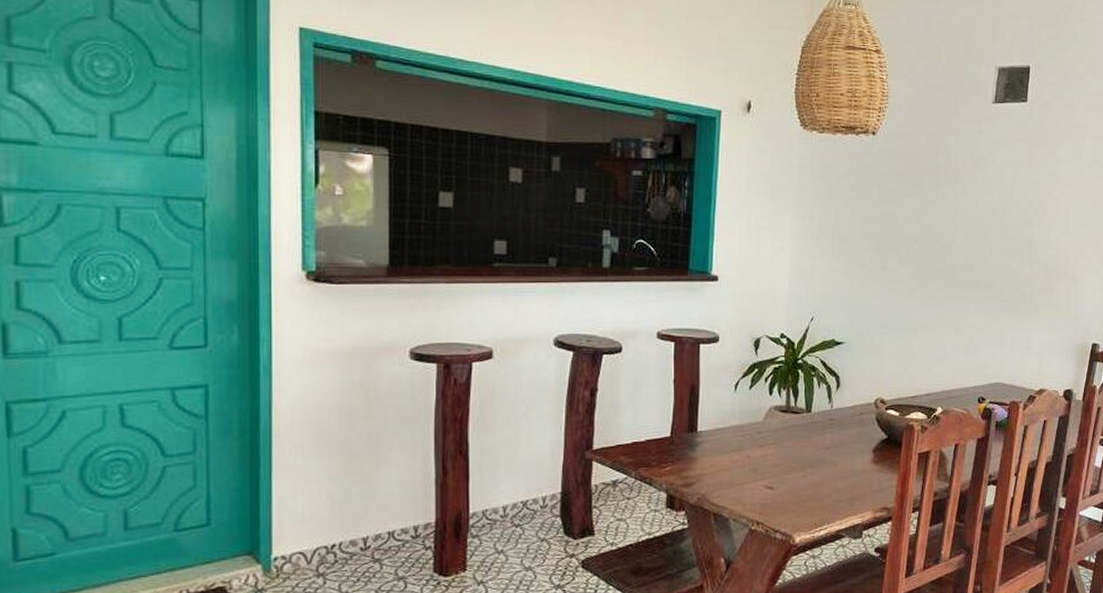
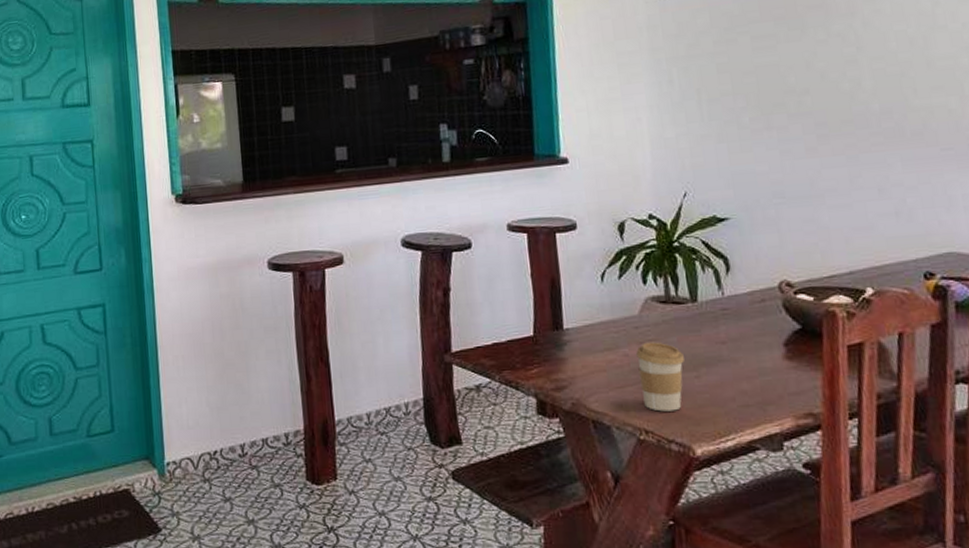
coffee cup: none [757,445,795,506] -> present [636,342,684,412]

